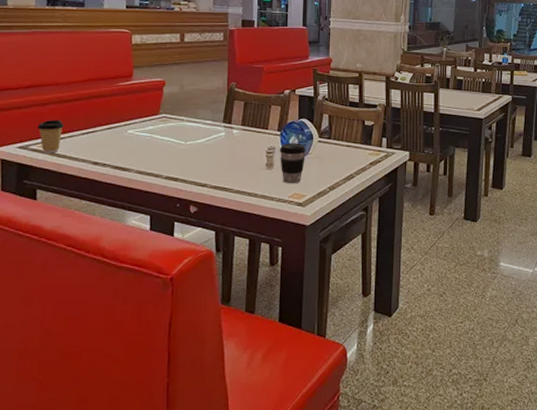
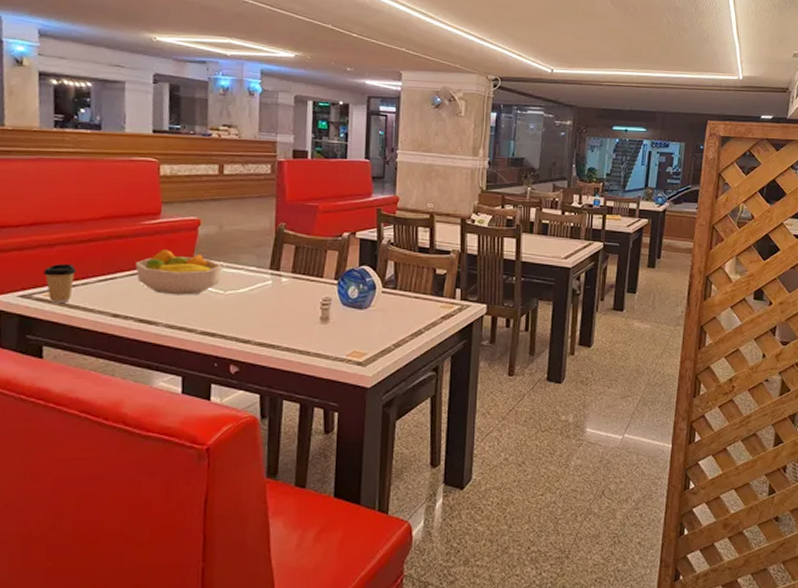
fruit bowl: none [112,106,183,146] -> present [136,249,222,295]
coffee cup: present [279,143,307,184] -> none [336,293,368,341]

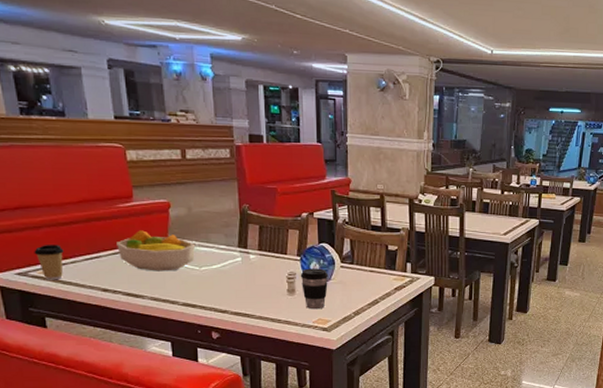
coffee cup: none [336,293,368,341] -> present [300,268,329,310]

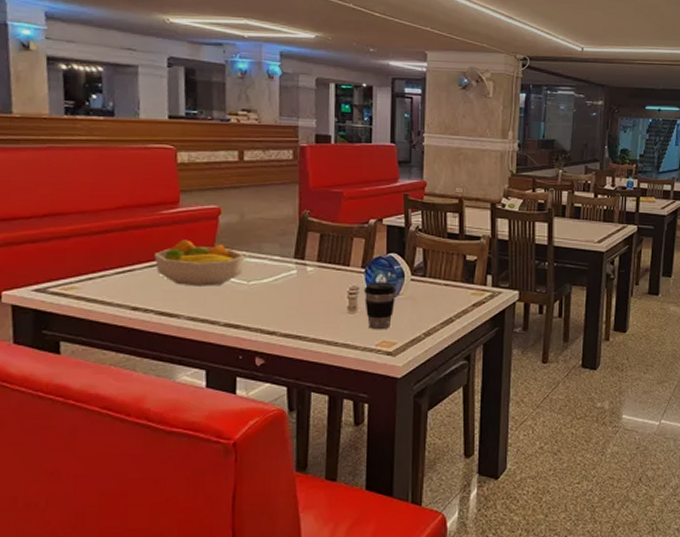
coffee cup: present [34,245,64,280] -> none [58,257,93,297]

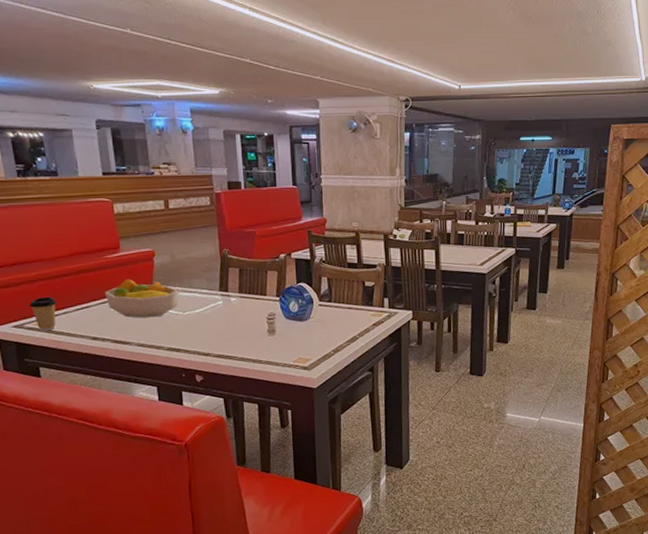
coffee cup: none [58,257,93,297] -> present [29,297,57,331]
coffee cup: present [363,282,397,330] -> none [279,308,308,349]

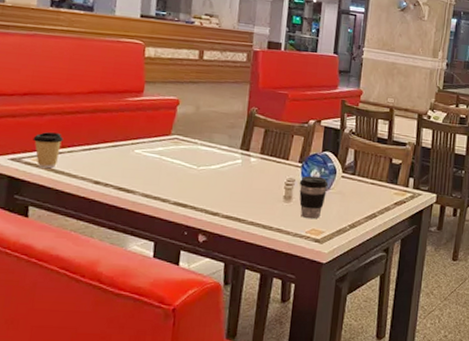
fruit bowl: present [105,279,179,318] -> none [118,125,197,168]
coffee cup: none [279,308,308,349] -> present [299,176,329,219]

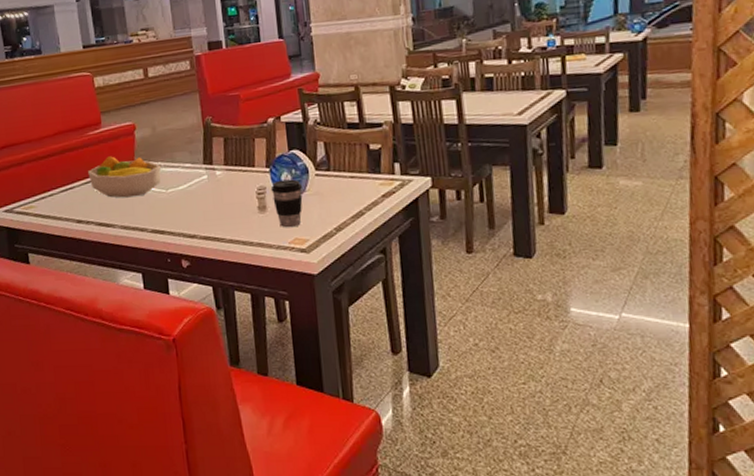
coffee cup: present [32,132,64,169] -> none [18,179,43,215]
fruit bowl: none [118,125,197,168] -> present [88,156,161,198]

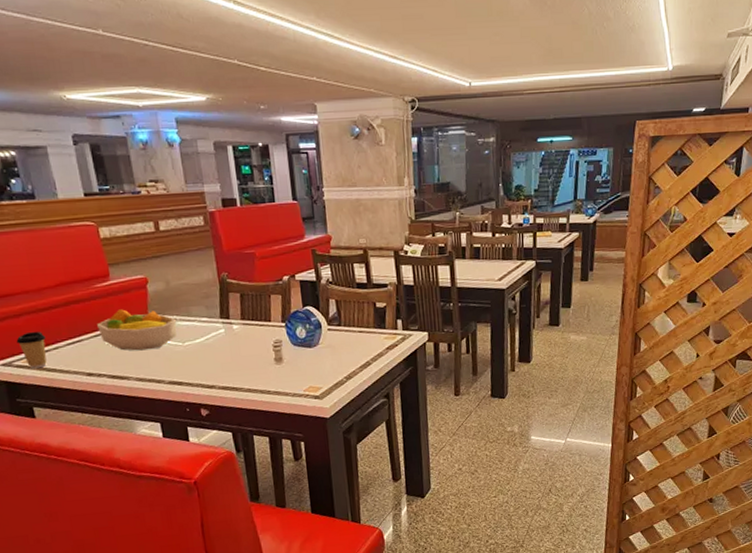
coffee cup: none [18,179,43,215] -> present [16,332,47,369]
coffee cup: present [270,179,303,228] -> none [286,333,317,378]

